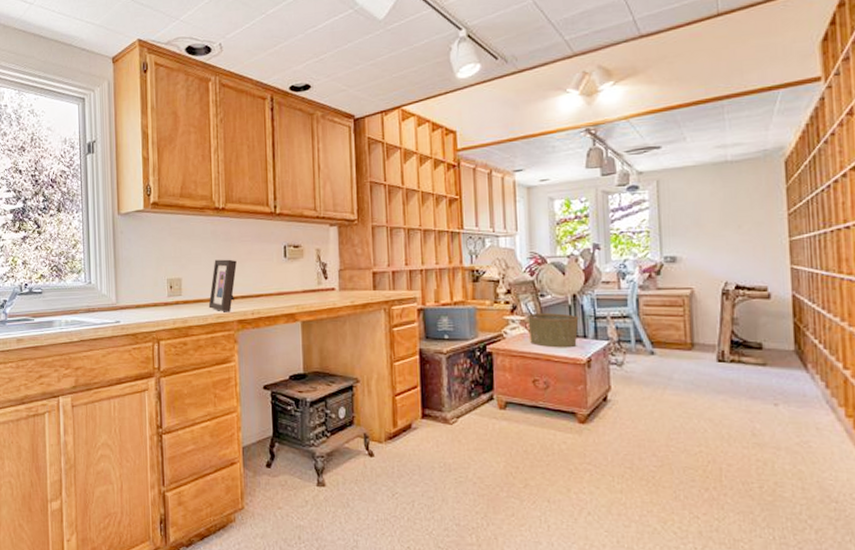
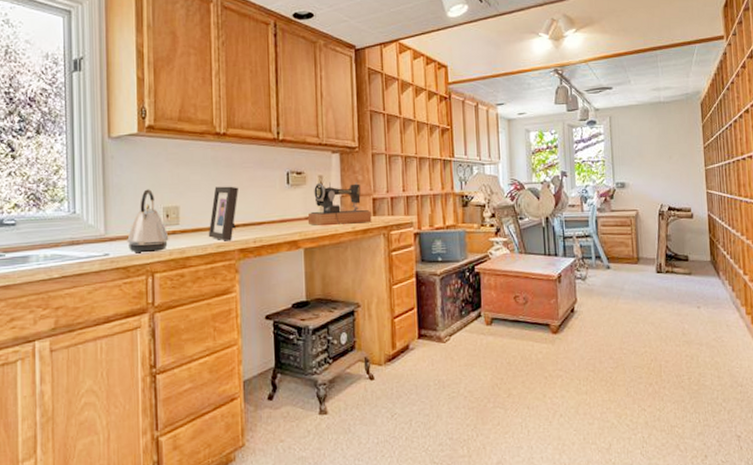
kettle: none [135,262,173,322] -> present [127,189,169,253]
sewing machine: none [305,255,372,299] -> present [307,182,372,226]
basket: present [527,312,579,348] -> none [509,234,551,266]

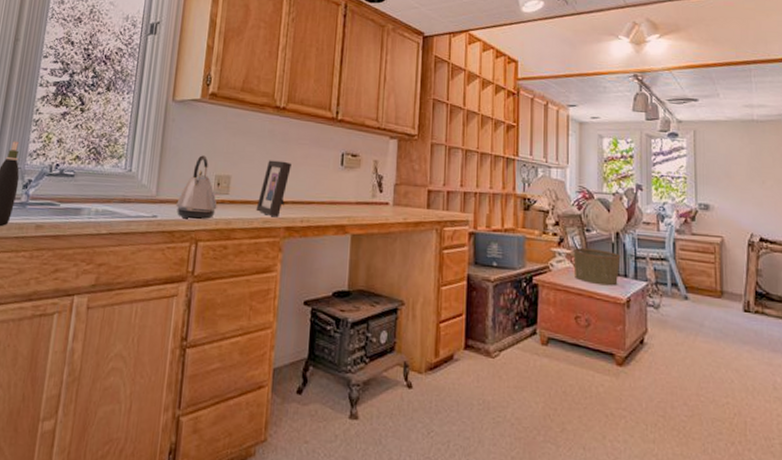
sewing machine: present [307,182,372,226] -> none [358,167,425,216]
basket: none [509,234,551,266] -> present [573,246,621,286]

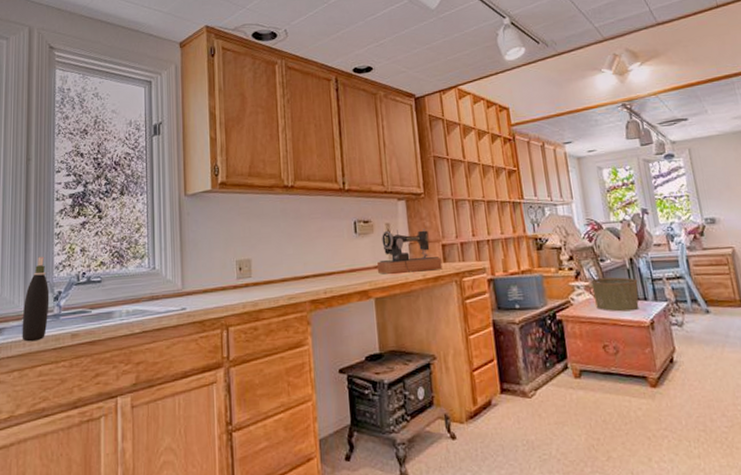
kettle: present [176,155,217,220] -> none [203,243,242,307]
picture frame: present [256,160,291,218] -> none [279,237,308,293]
sewing machine: none [358,167,425,216] -> present [376,229,443,274]

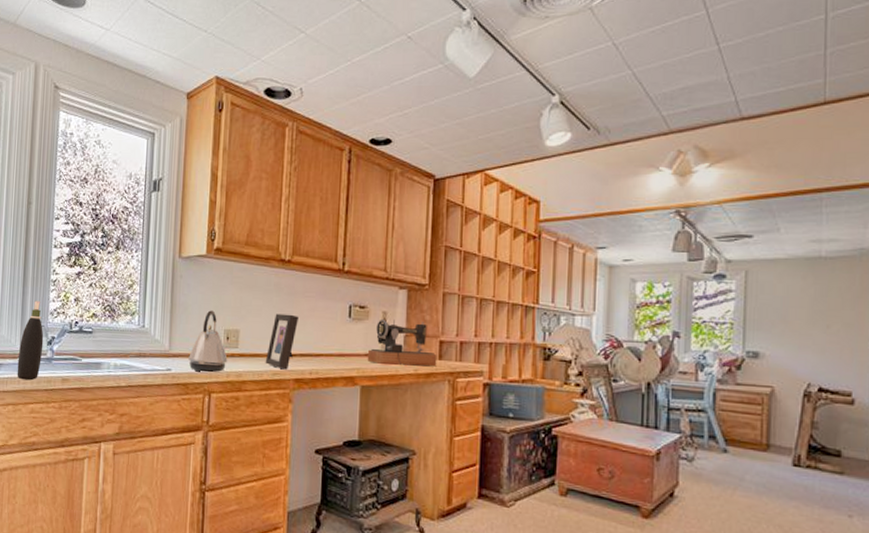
kettle: none [203,243,242,307] -> present [188,310,228,373]
picture frame: none [279,237,308,293] -> present [265,313,299,370]
basket: present [590,277,639,312] -> none [597,397,651,438]

